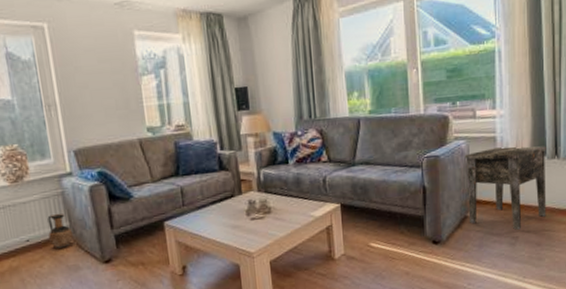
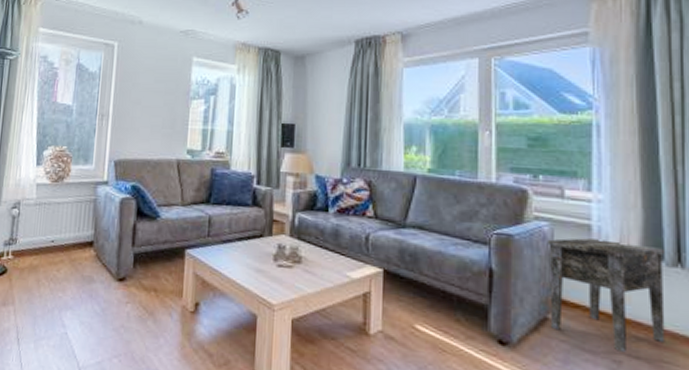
ceramic jug: present [47,213,74,248] -> none [72,219,96,256]

